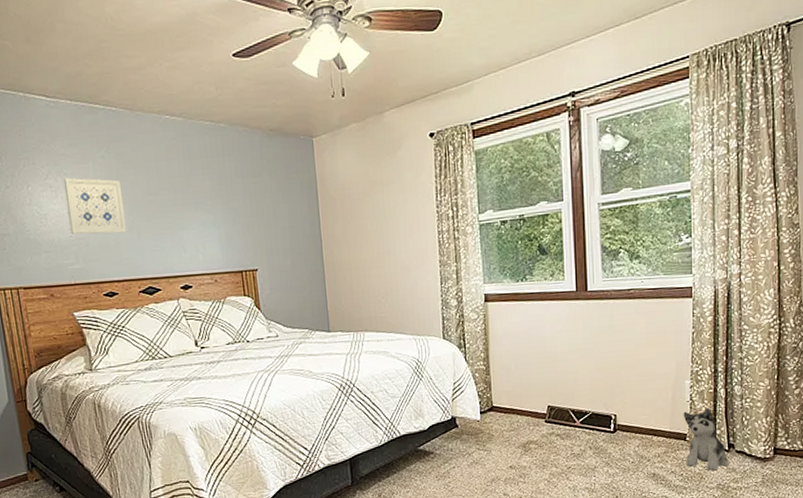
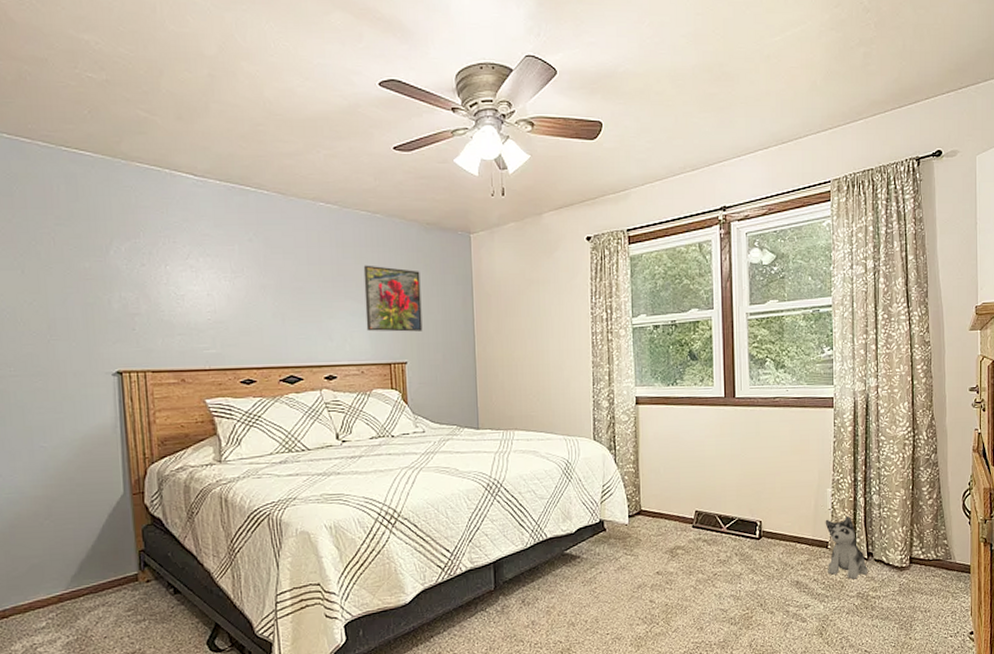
wall art: present [63,177,127,235] -> none [205,258,271,319]
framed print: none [210,175,271,241] -> present [363,265,423,332]

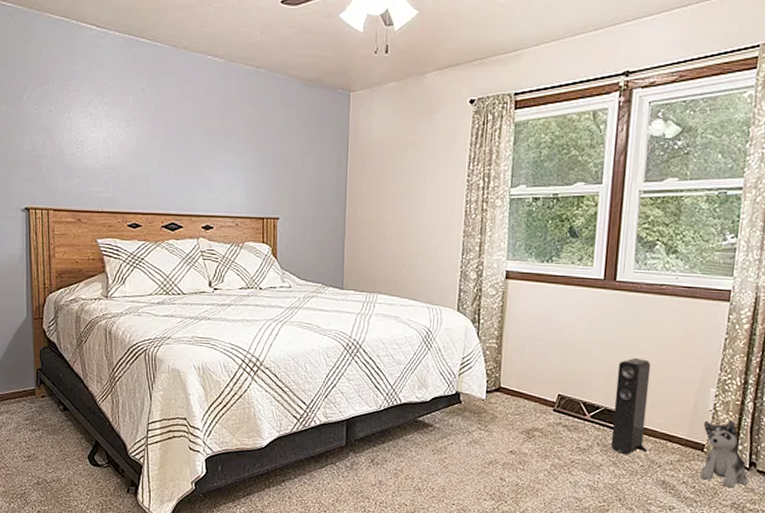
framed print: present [363,265,423,332] -> none [243,119,298,188]
speaker: none [746,467,780,561] -> present [610,357,651,455]

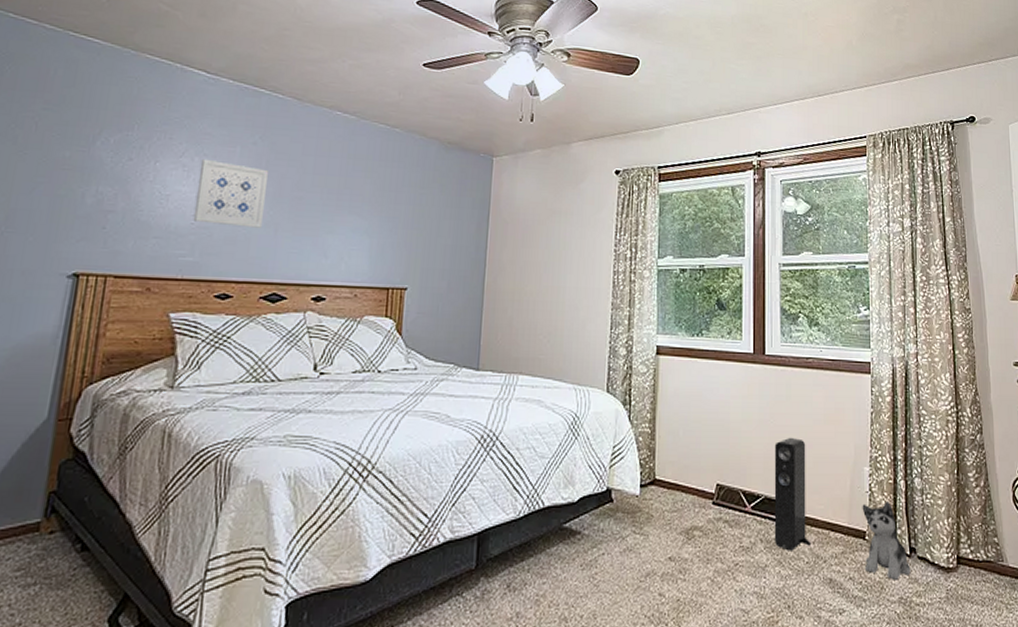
wall art: none [103,107,158,167] -> present [193,158,270,228]

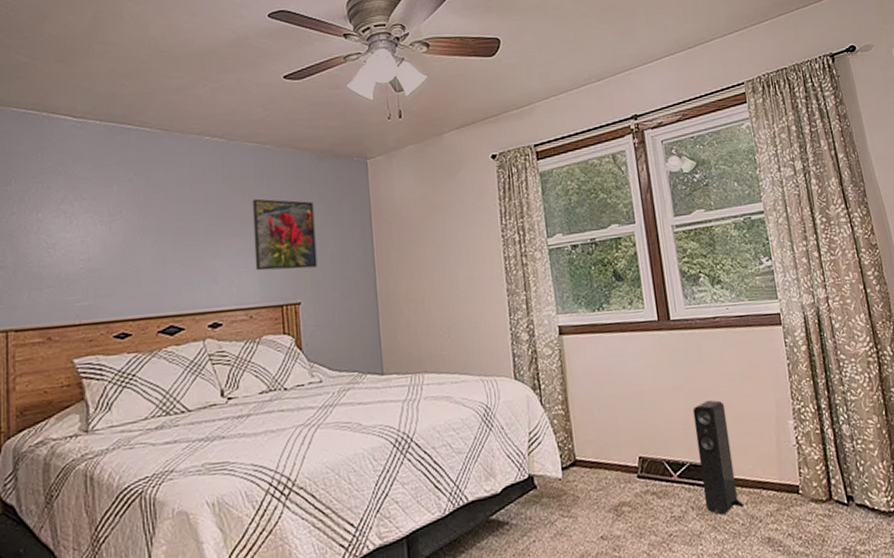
wall art: present [193,158,270,228] -> none [80,202,150,266]
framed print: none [367,179,434,255] -> present [252,198,318,271]
plush toy: present [862,500,911,580] -> none [791,451,851,531]

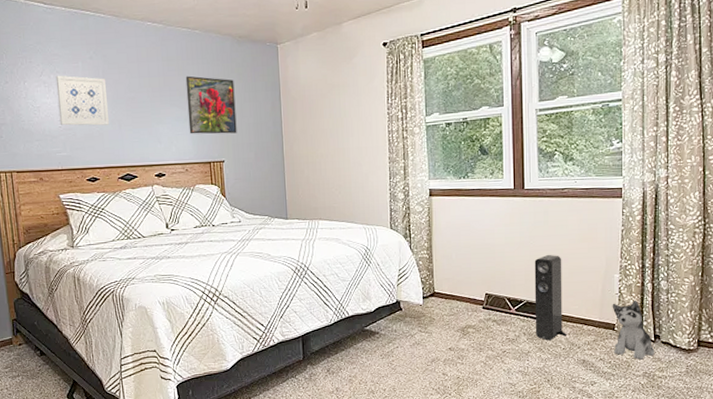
wall art: none [80,202,150,266] -> present [55,75,110,126]
plush toy: none [791,451,851,531] -> present [612,300,655,360]

